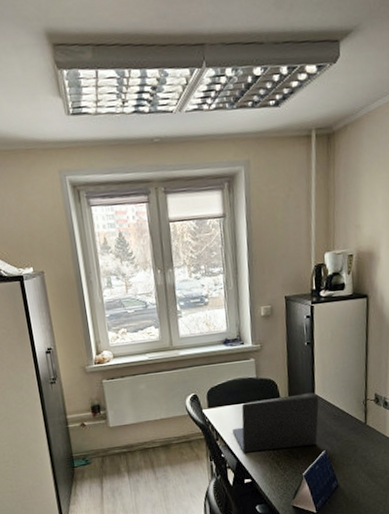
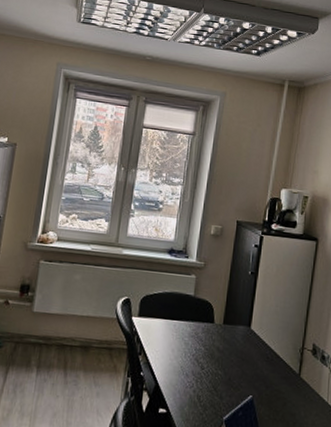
laptop: present [233,395,319,453] -> none [158,320,254,386]

